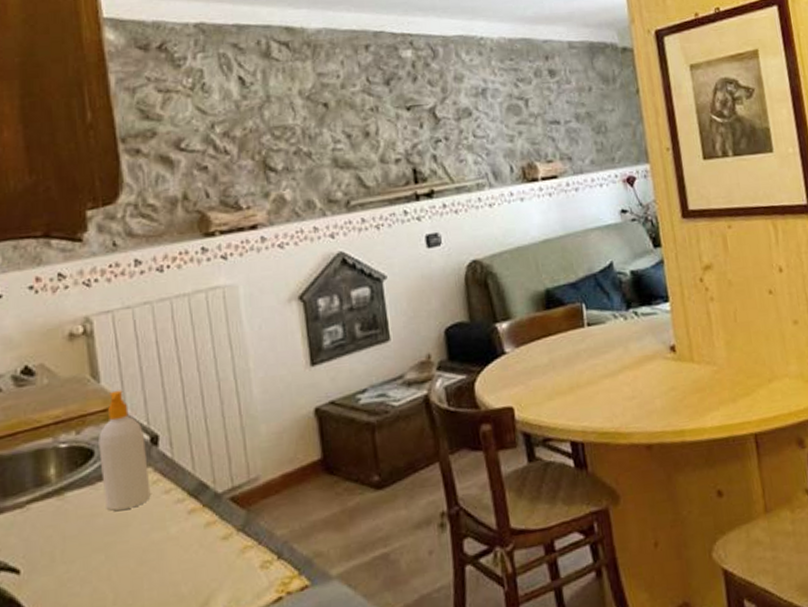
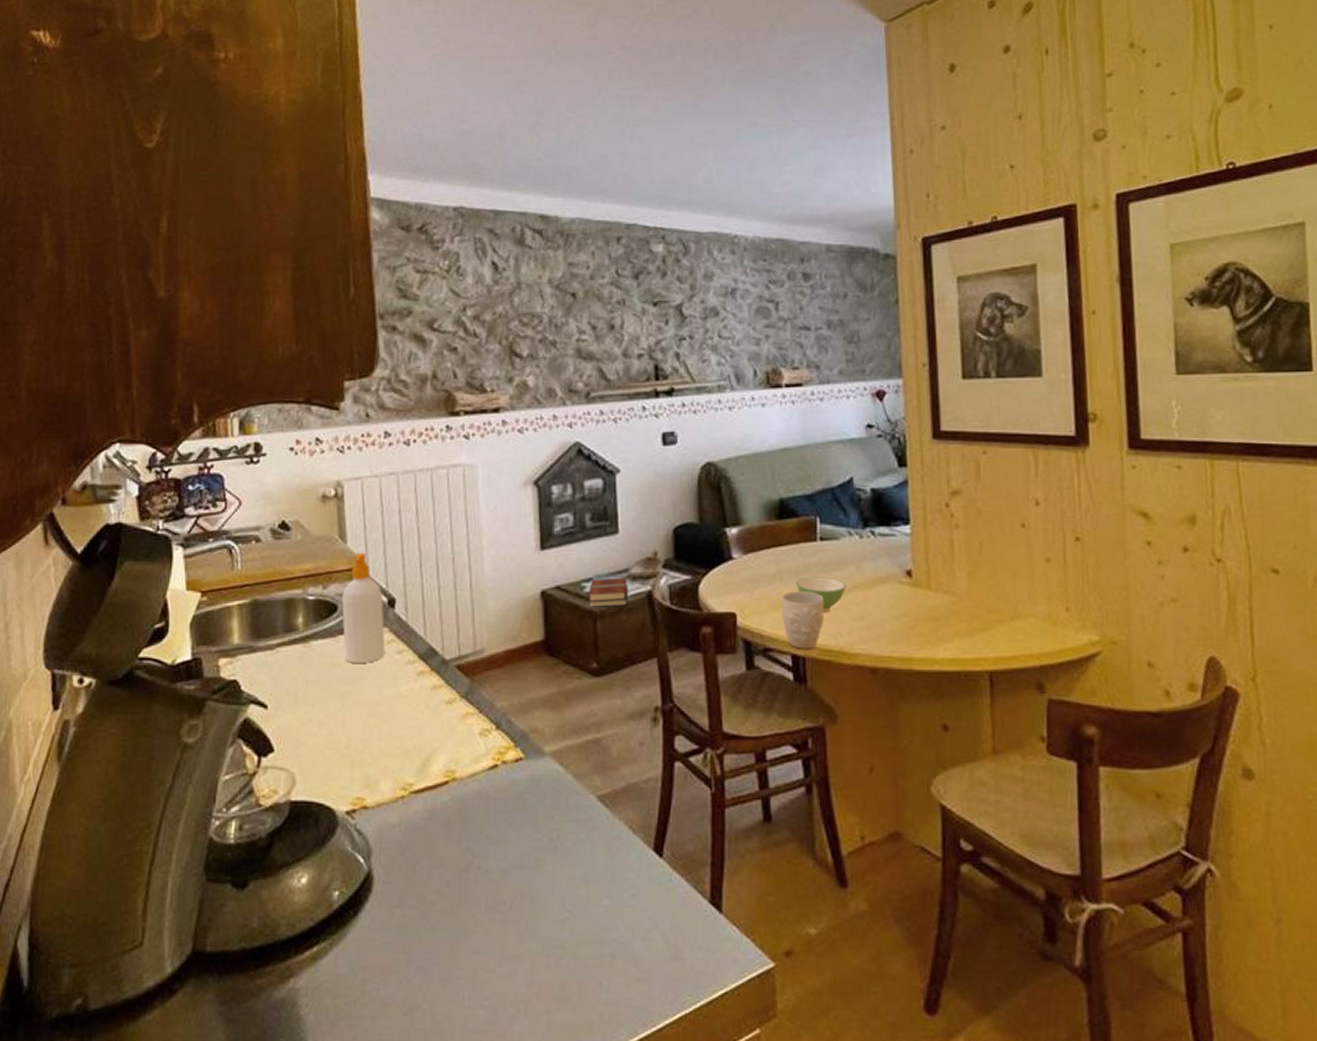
books: none [364,384,405,419] -> present [588,577,629,607]
cup: none [556,377,598,435] -> present [781,591,824,649]
bowl: none [568,361,617,396] -> present [795,577,847,613]

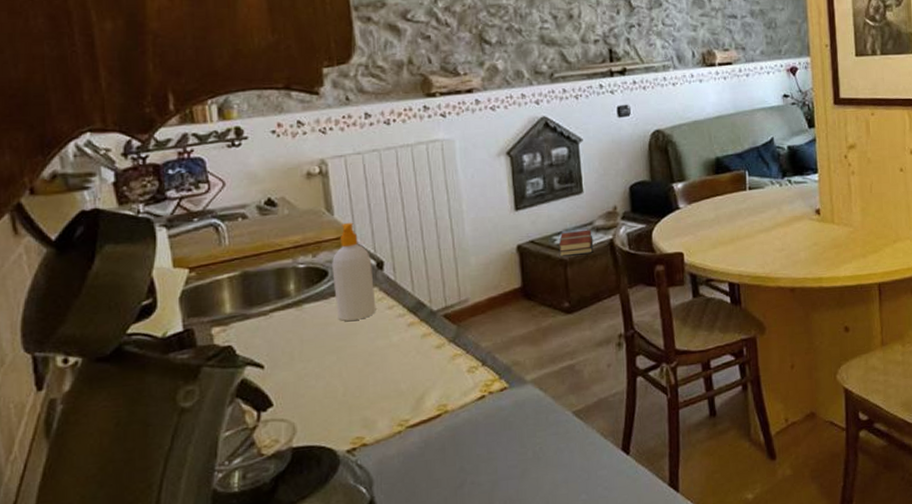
cup: present [781,591,824,649] -> none [719,231,753,278]
bowl: present [795,577,847,613] -> none [730,218,771,247]

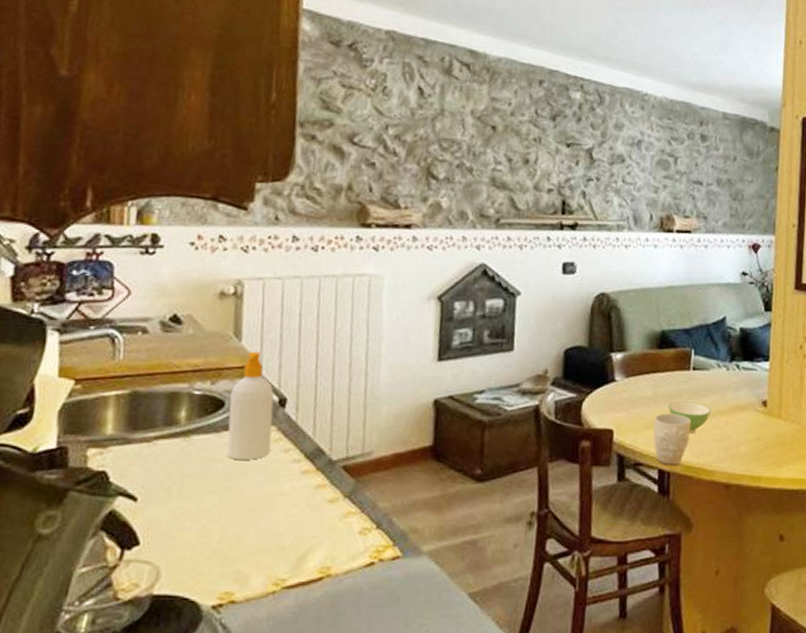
books: present [558,229,594,256] -> none [478,391,518,418]
cup: none [719,231,753,278] -> present [653,413,690,465]
bowl: none [730,218,771,247] -> present [668,401,712,434]

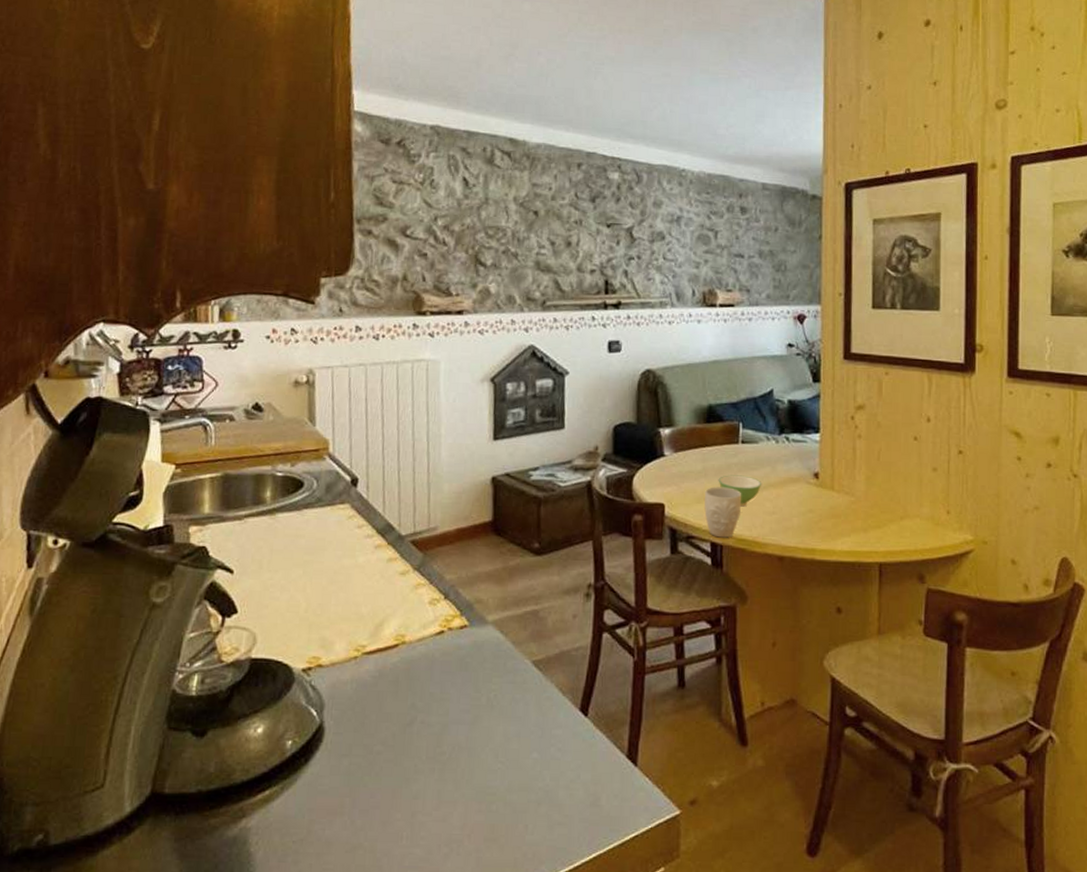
soap bottle: present [227,351,274,460] -> none [307,435,347,536]

